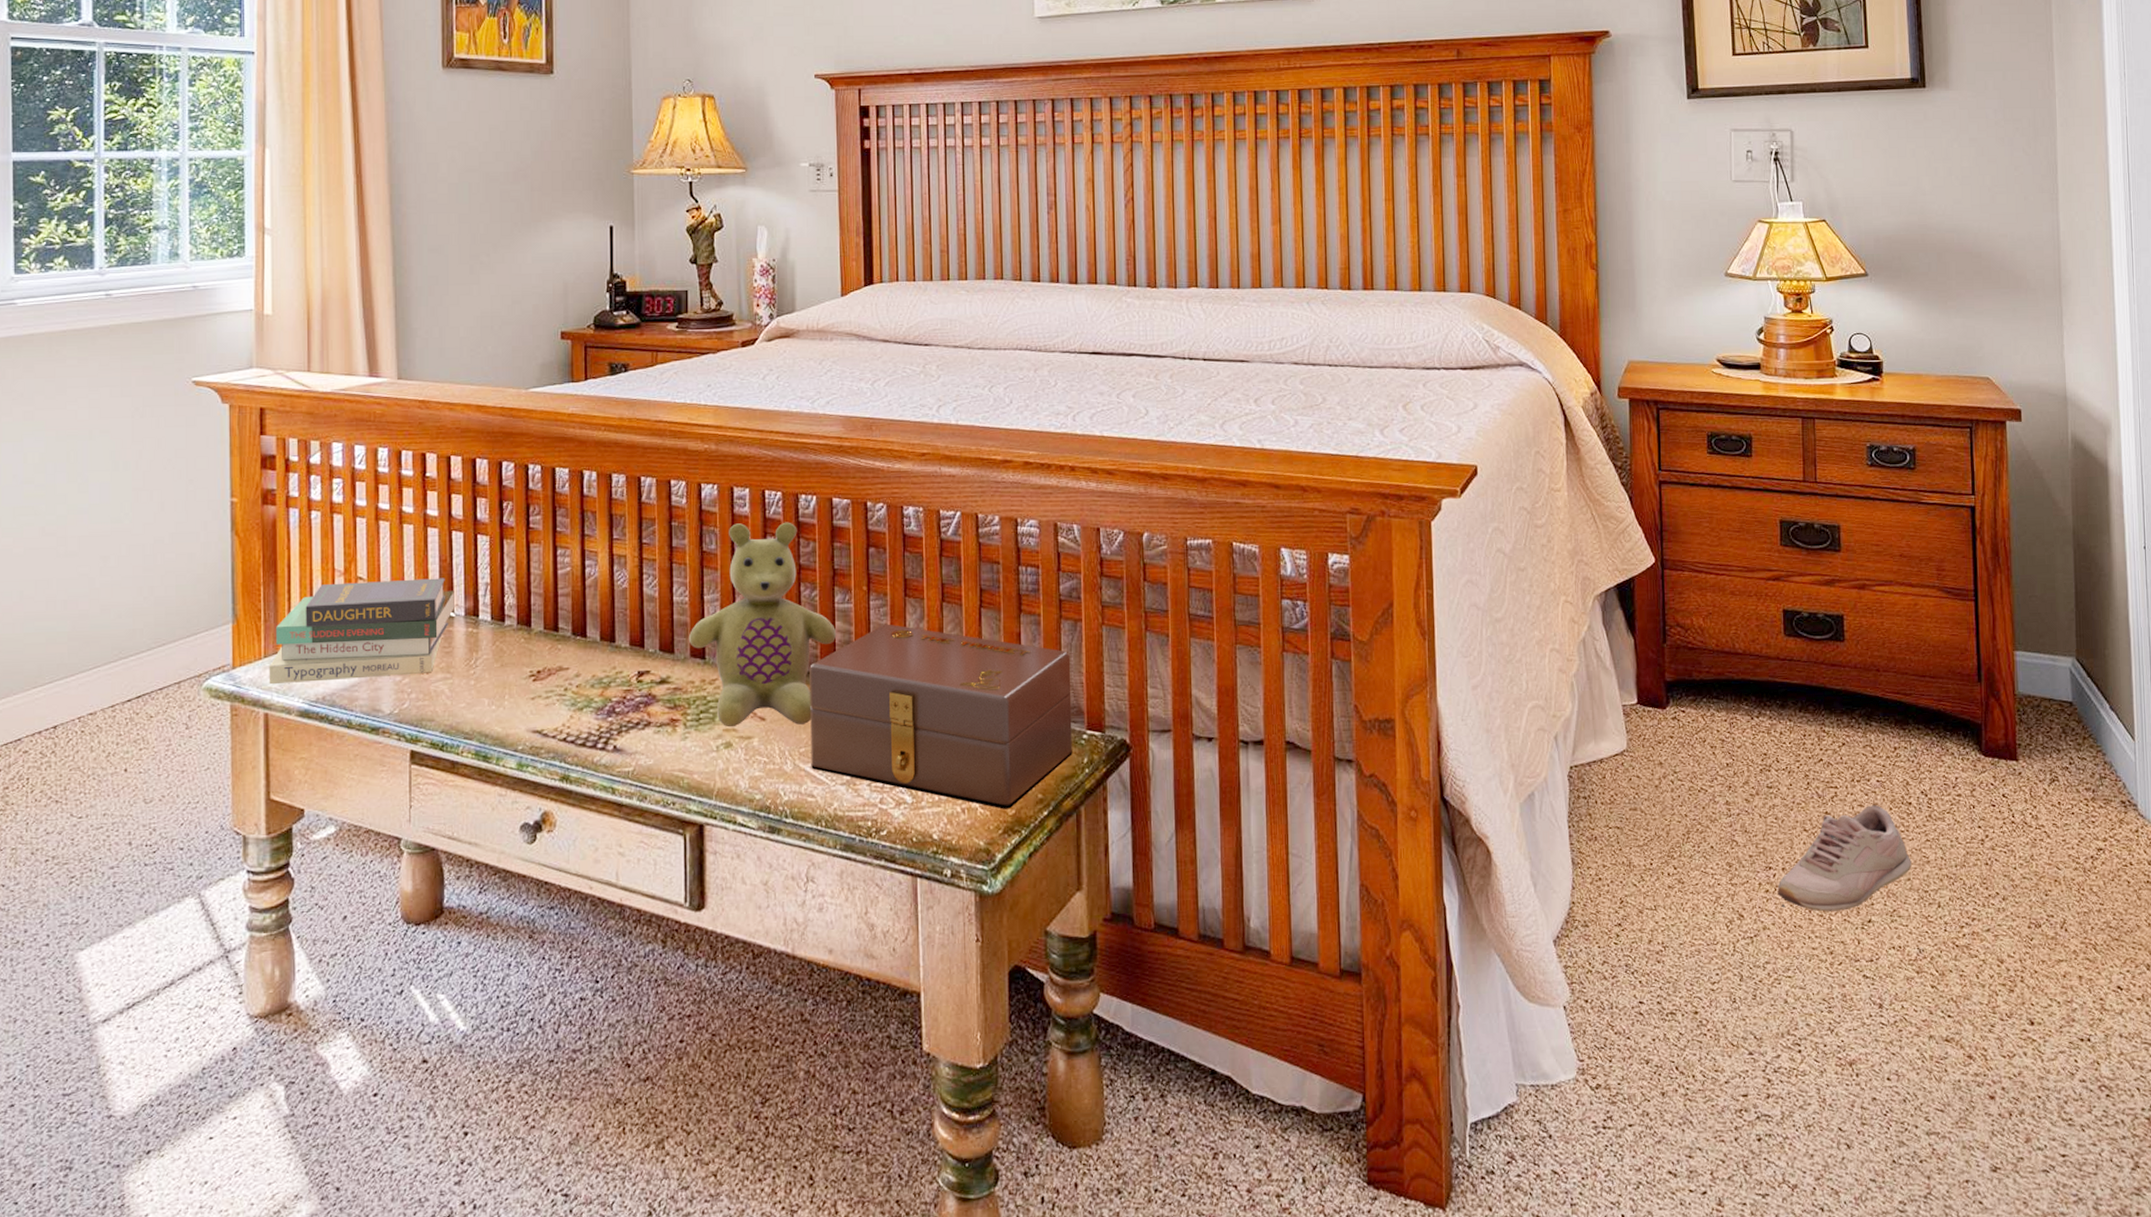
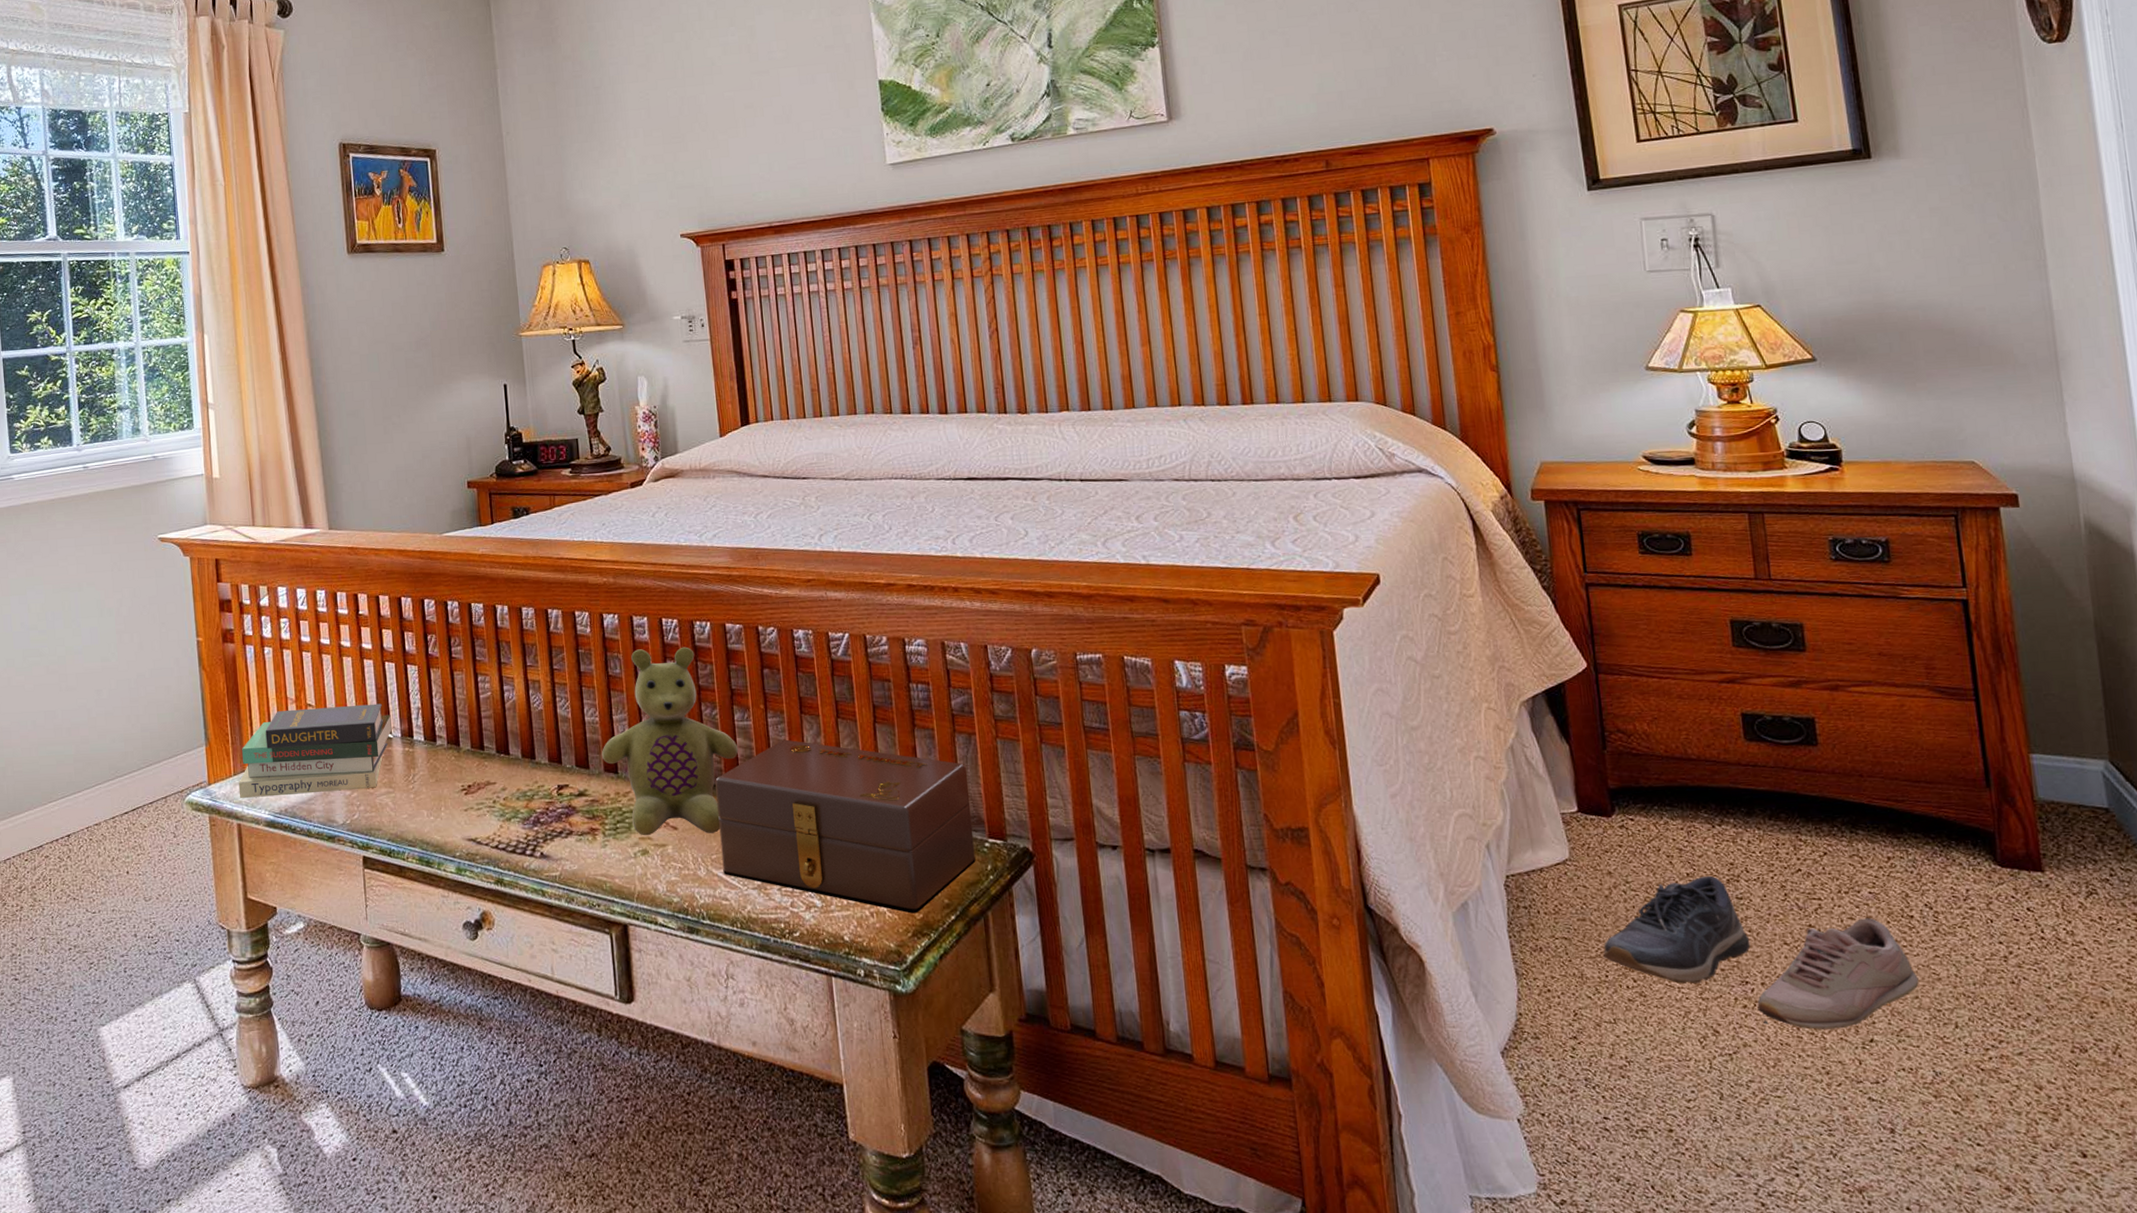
athletic shoe: none [1650,765,1776,871] -> present [1603,875,1751,984]

